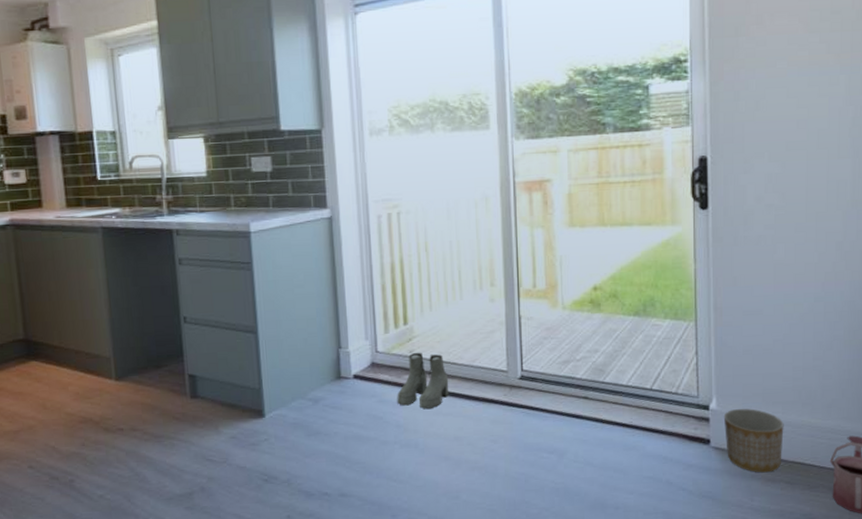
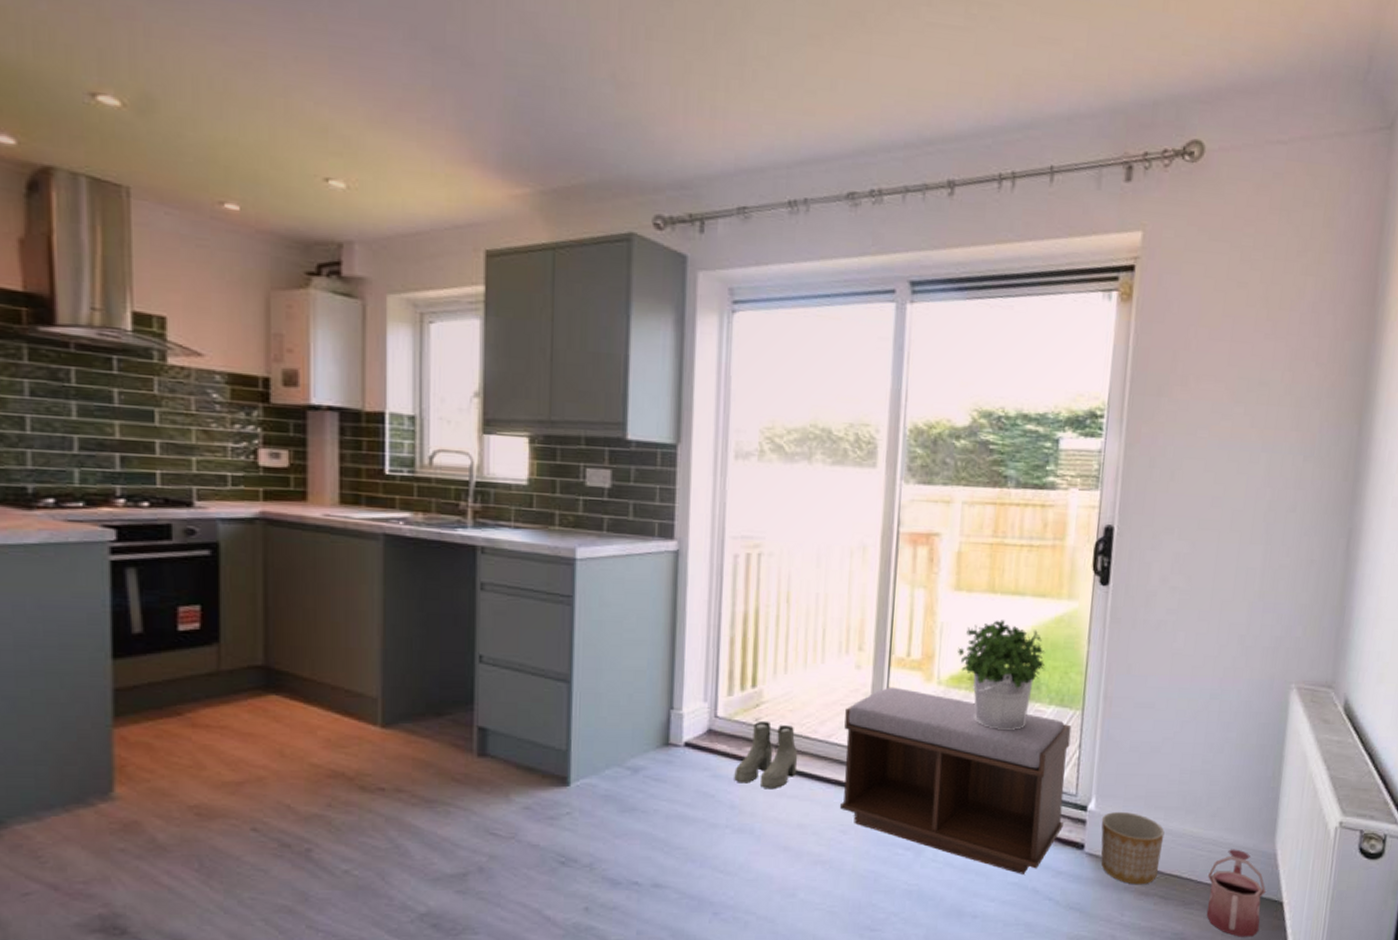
bench: none [485,314,688,469] -> present [840,686,1072,874]
potted plant: none [577,248,658,344] -> present [958,620,1046,730]

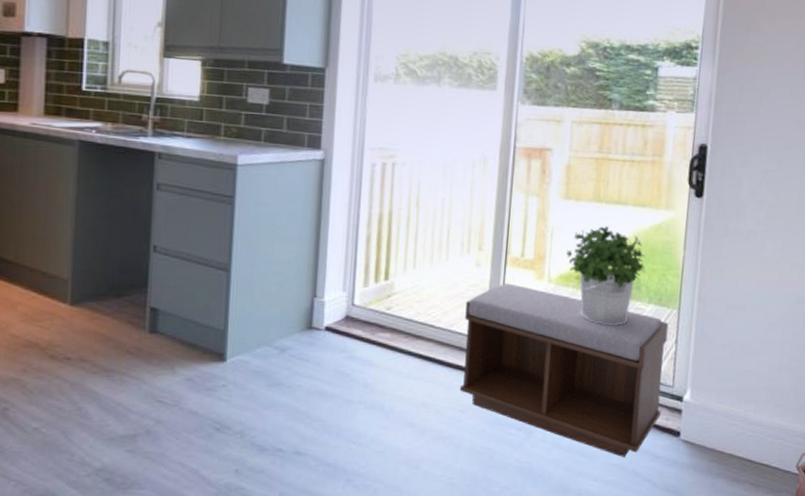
boots: present [734,720,798,788] -> none [367,309,424,370]
planter: present [1101,811,1165,885] -> none [695,402,755,472]

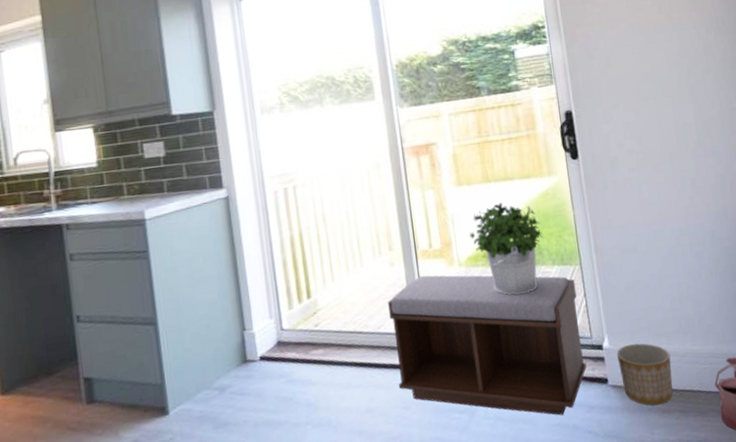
planter: none [695,402,755,472] -> present [616,343,673,405]

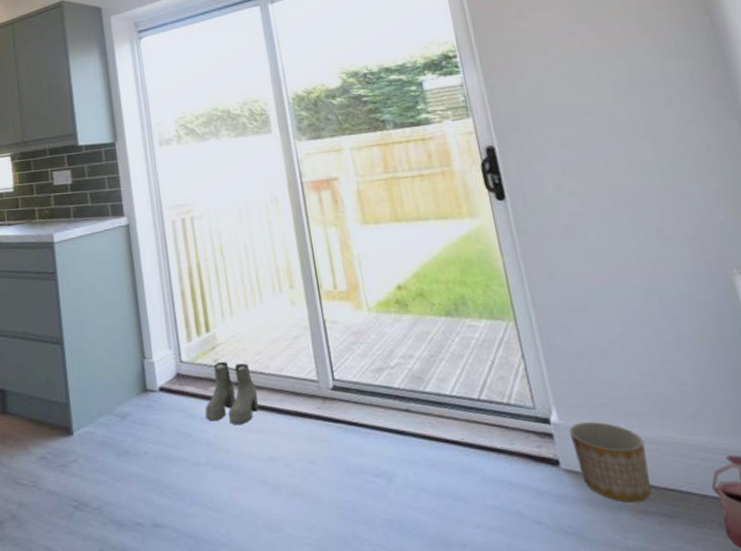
boots: none [305,325,358,383] -> present [205,361,259,424]
bench: present [388,275,587,416] -> none [290,318,530,497]
potted plant: present [469,203,543,295] -> none [378,245,467,348]

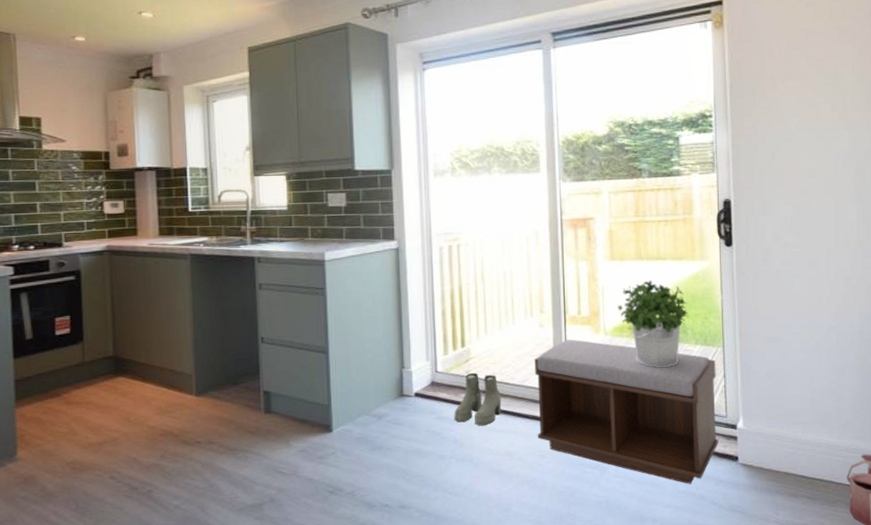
bench: none [290,318,530,497] -> present [535,339,718,484]
potted plant: none [378,245,467,348] -> present [618,280,689,367]
planter: present [568,421,652,503] -> none [749,427,804,488]

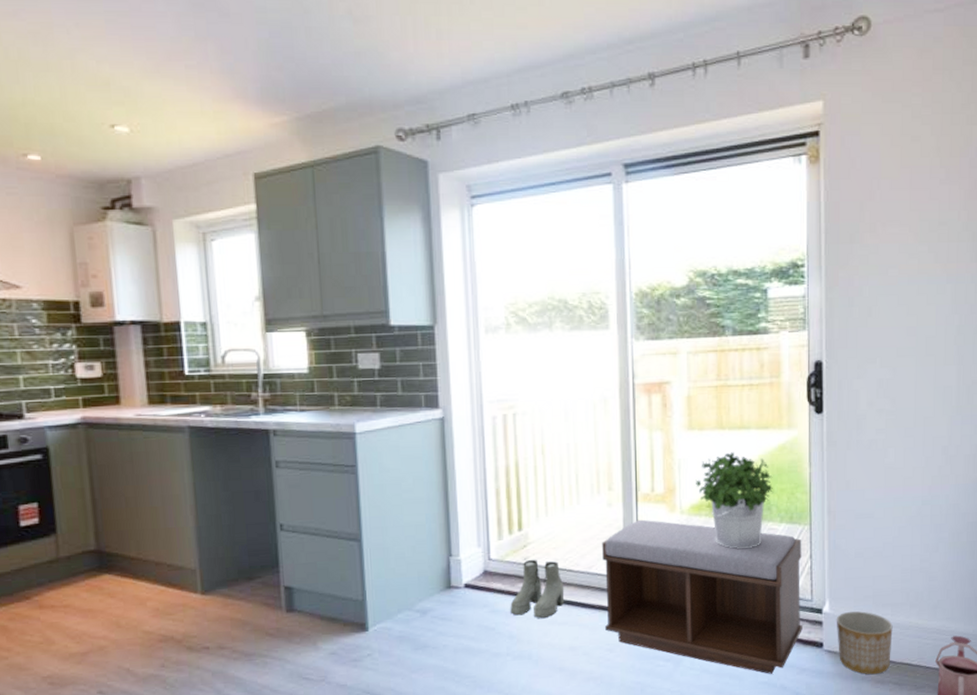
planter: none [749,427,804,488] -> present [836,611,893,675]

